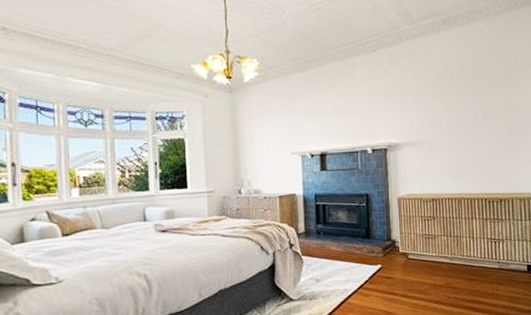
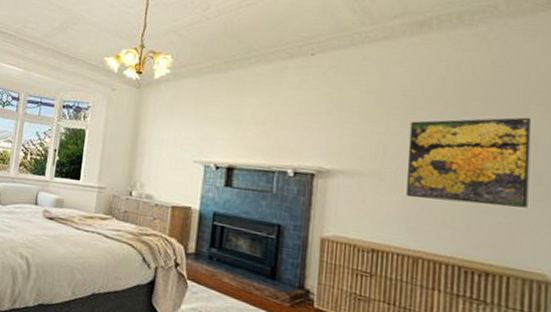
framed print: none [445,87,518,156] -> present [407,117,532,208]

